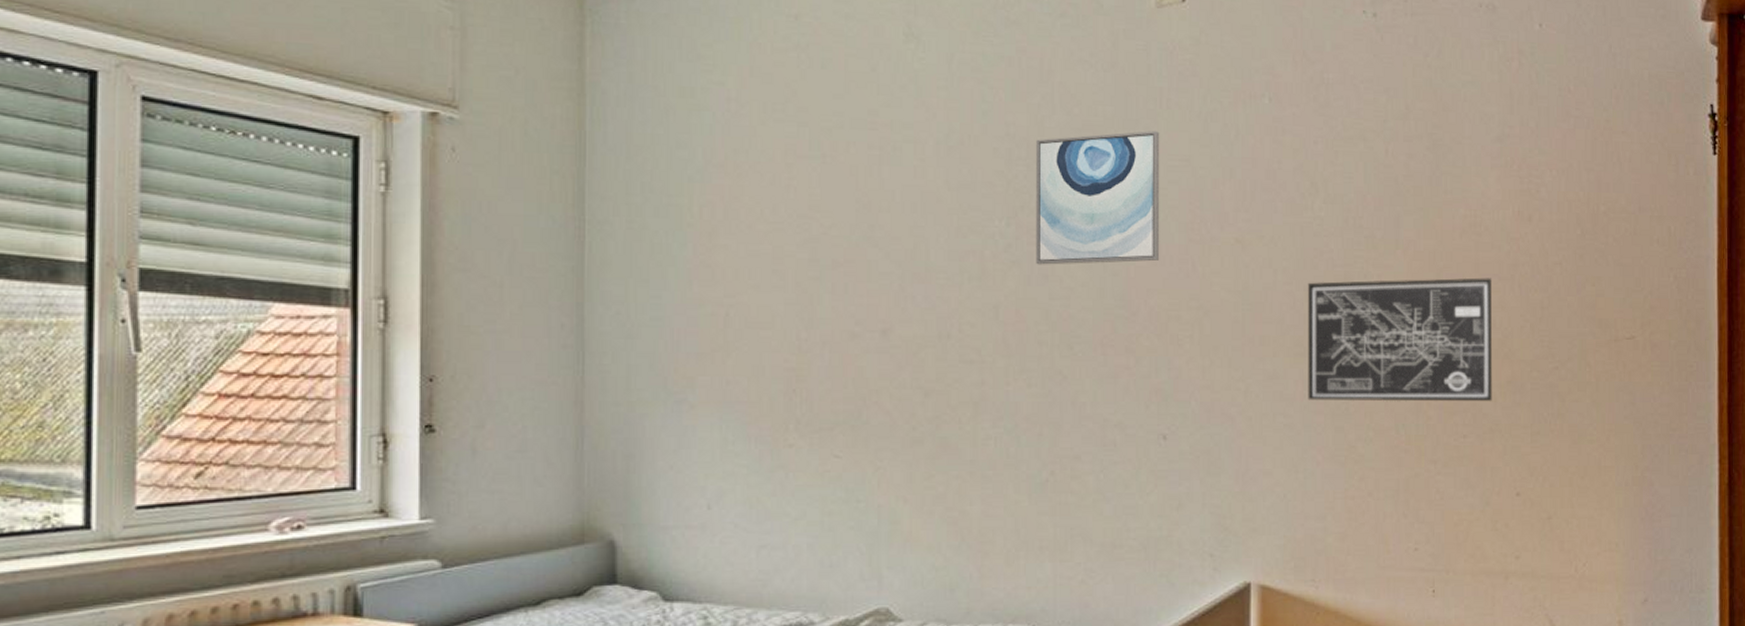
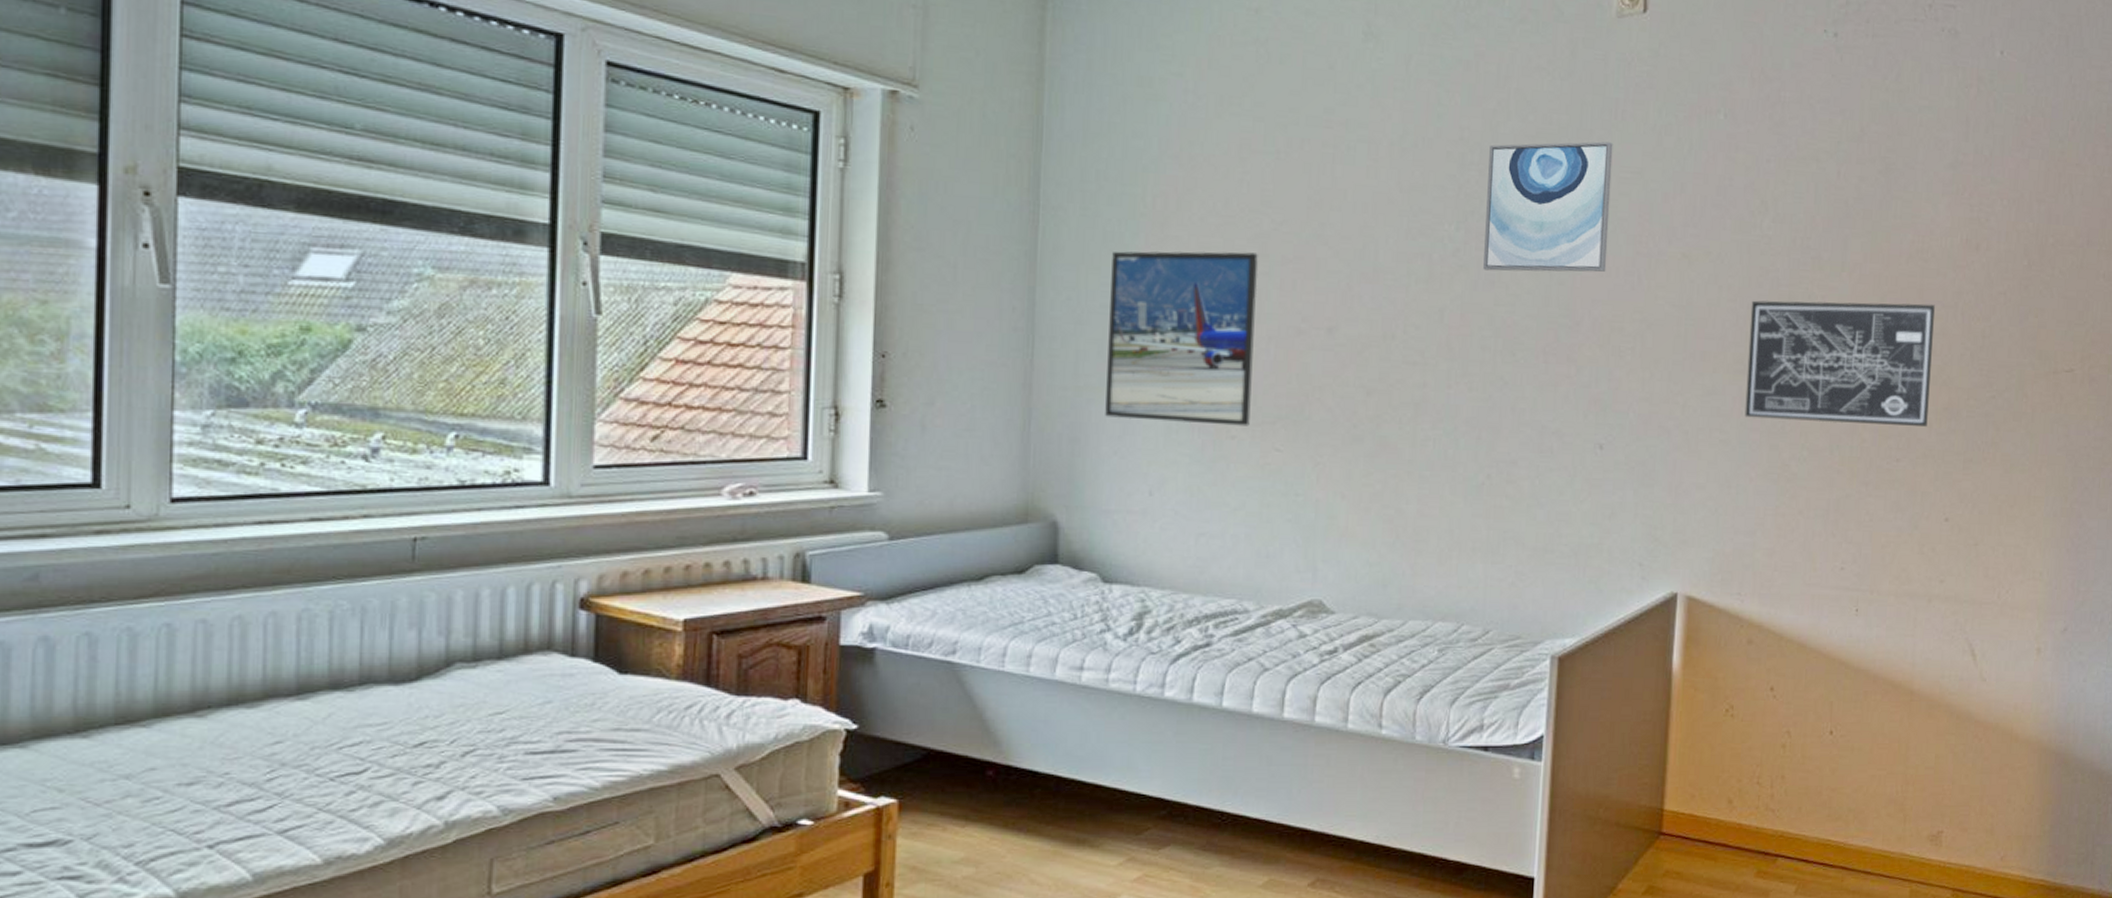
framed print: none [659,258,808,434] -> present [1105,251,1258,426]

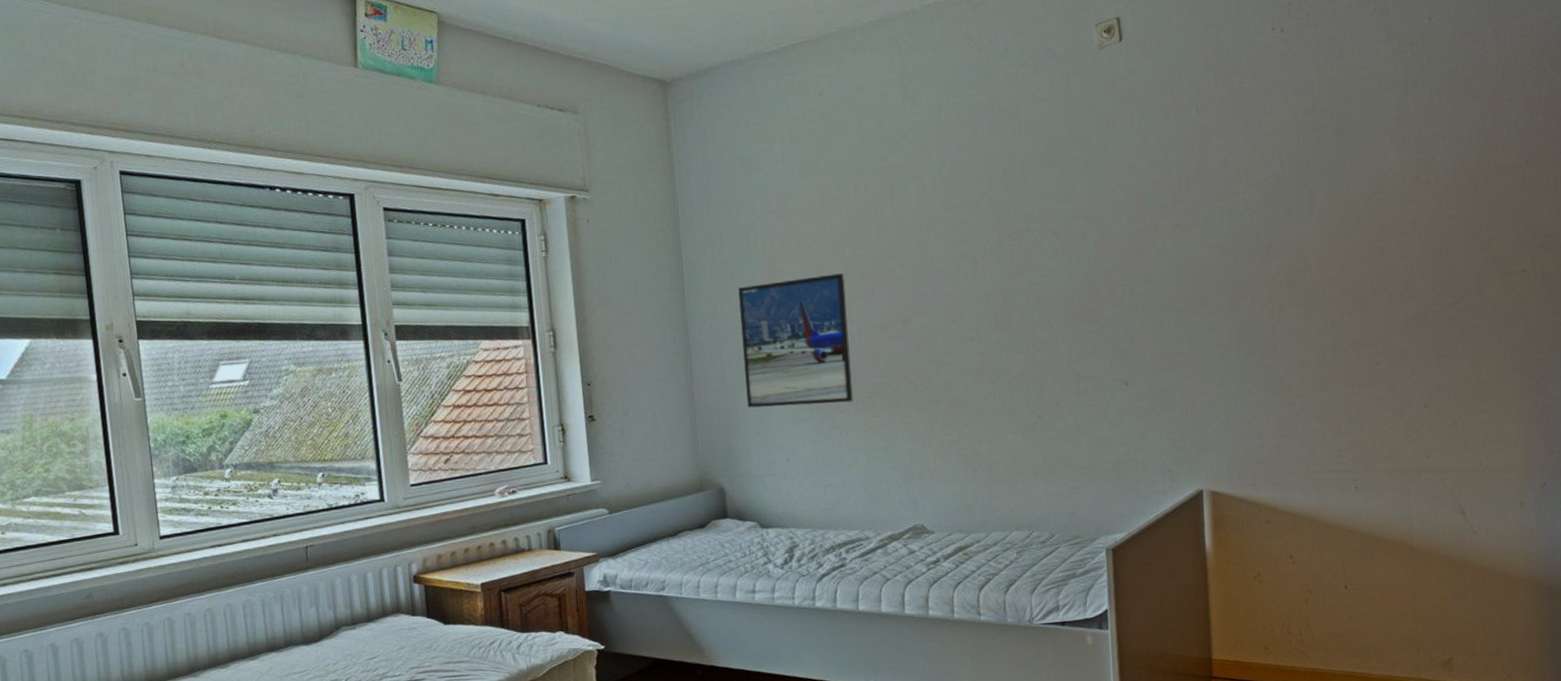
wall art: present [1483,141,1613,273] -> none [1010,147,1114,261]
wall art: present [1744,300,1935,427] -> none [1236,234,1400,346]

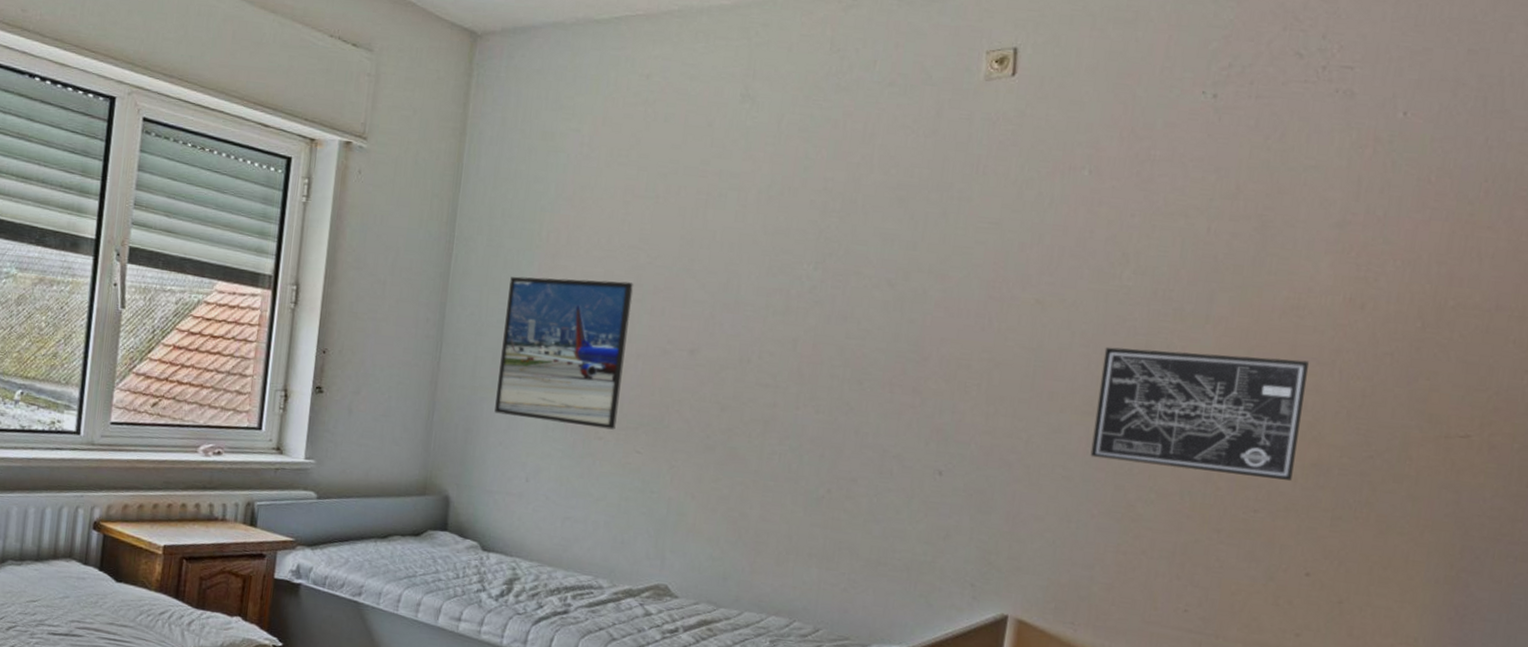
wall art: none [1236,234,1400,346] -> present [1090,347,1309,481]

